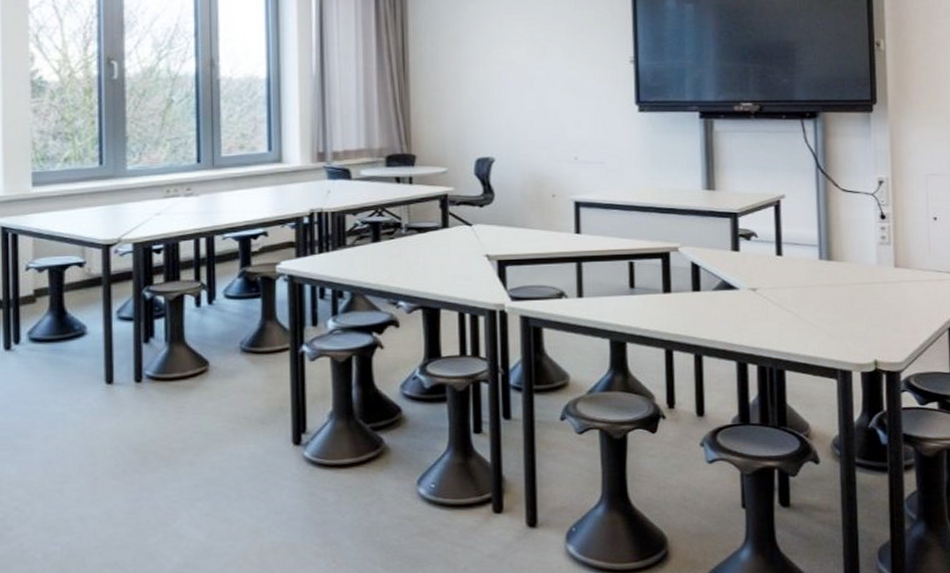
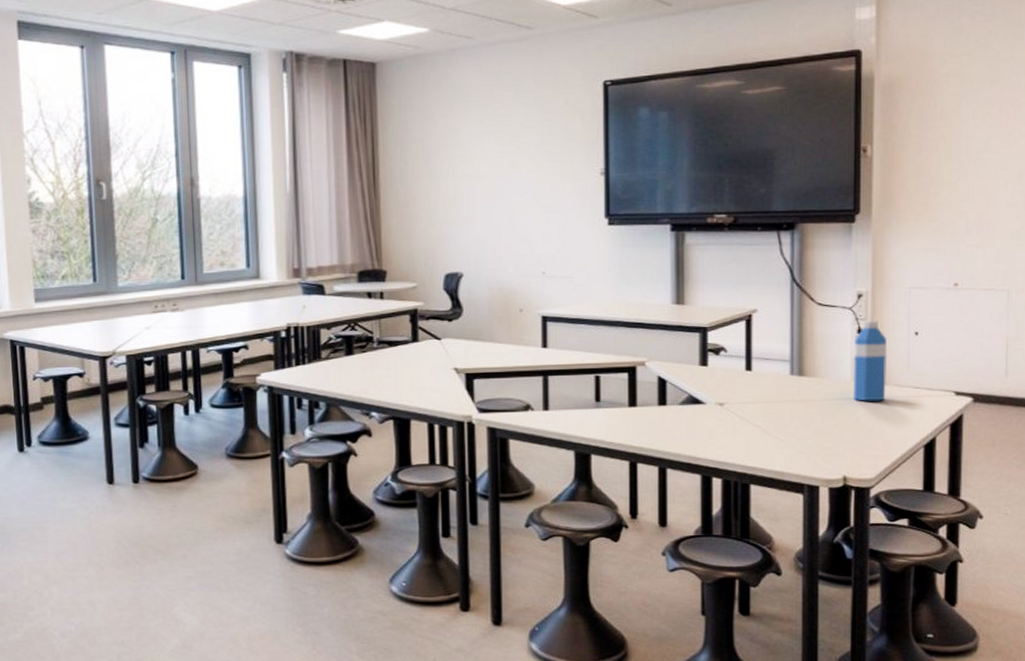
water bottle: none [877,206,910,285] -> present [853,321,888,401]

